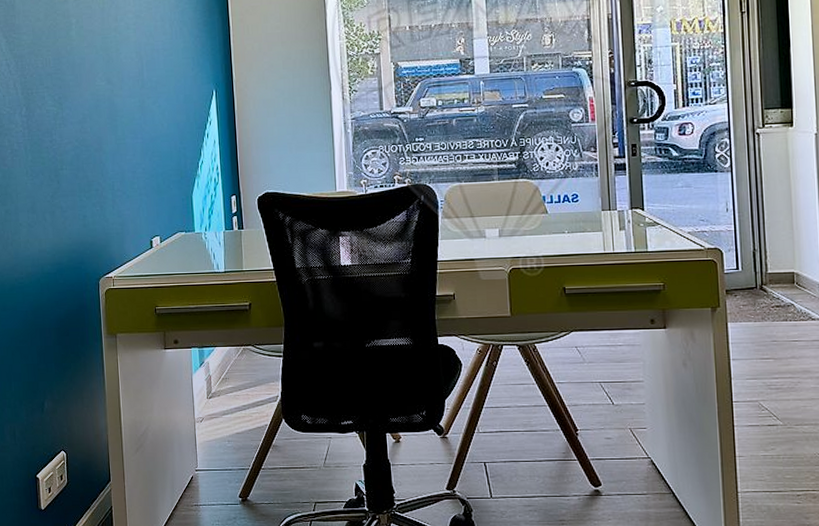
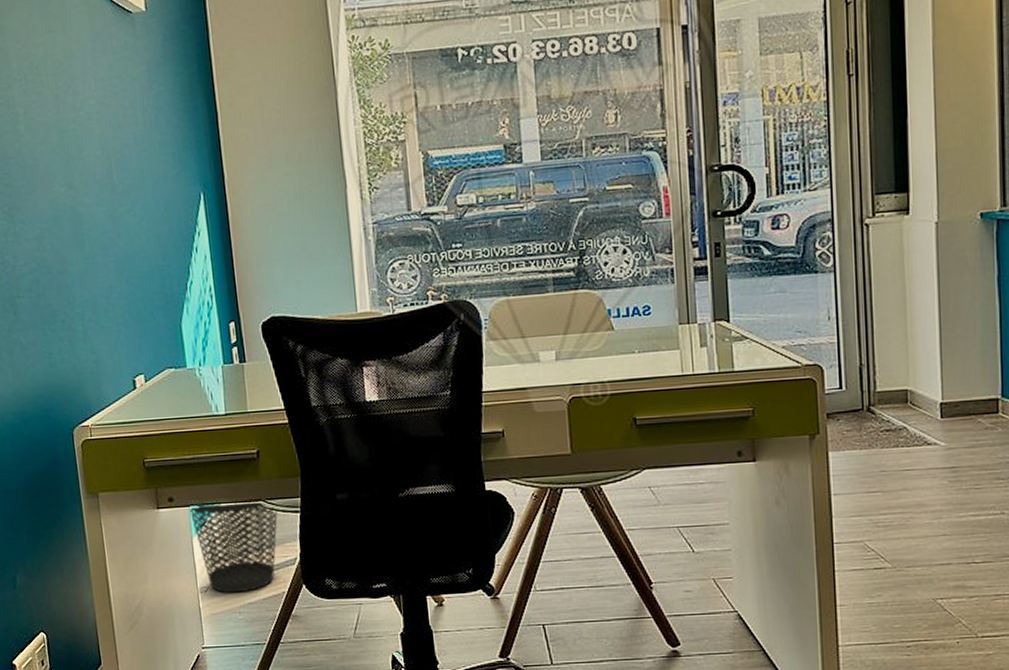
wastebasket: none [190,345,264,424] -> present [189,501,278,593]

